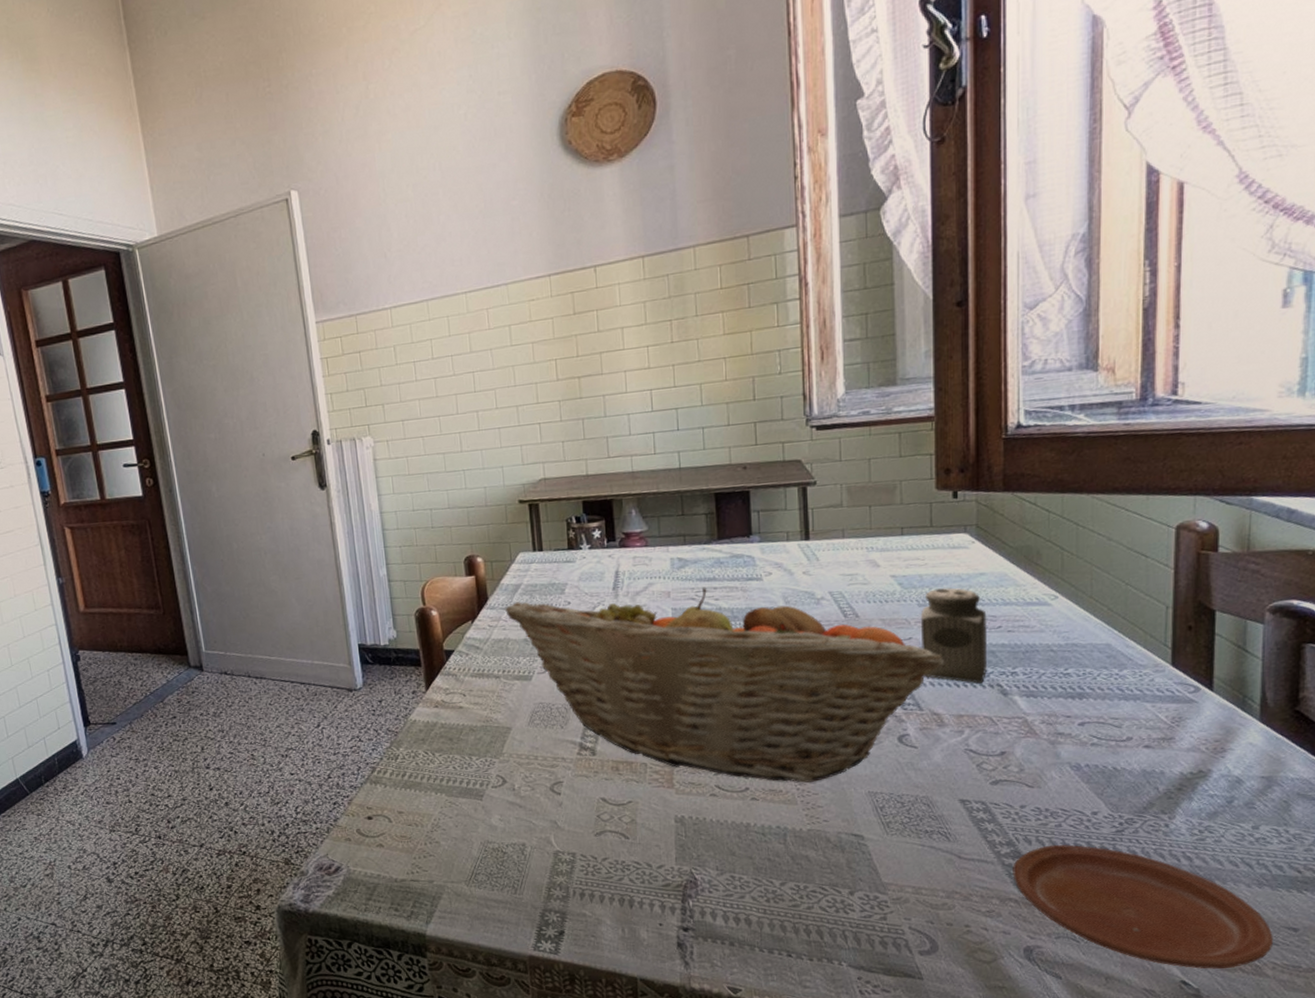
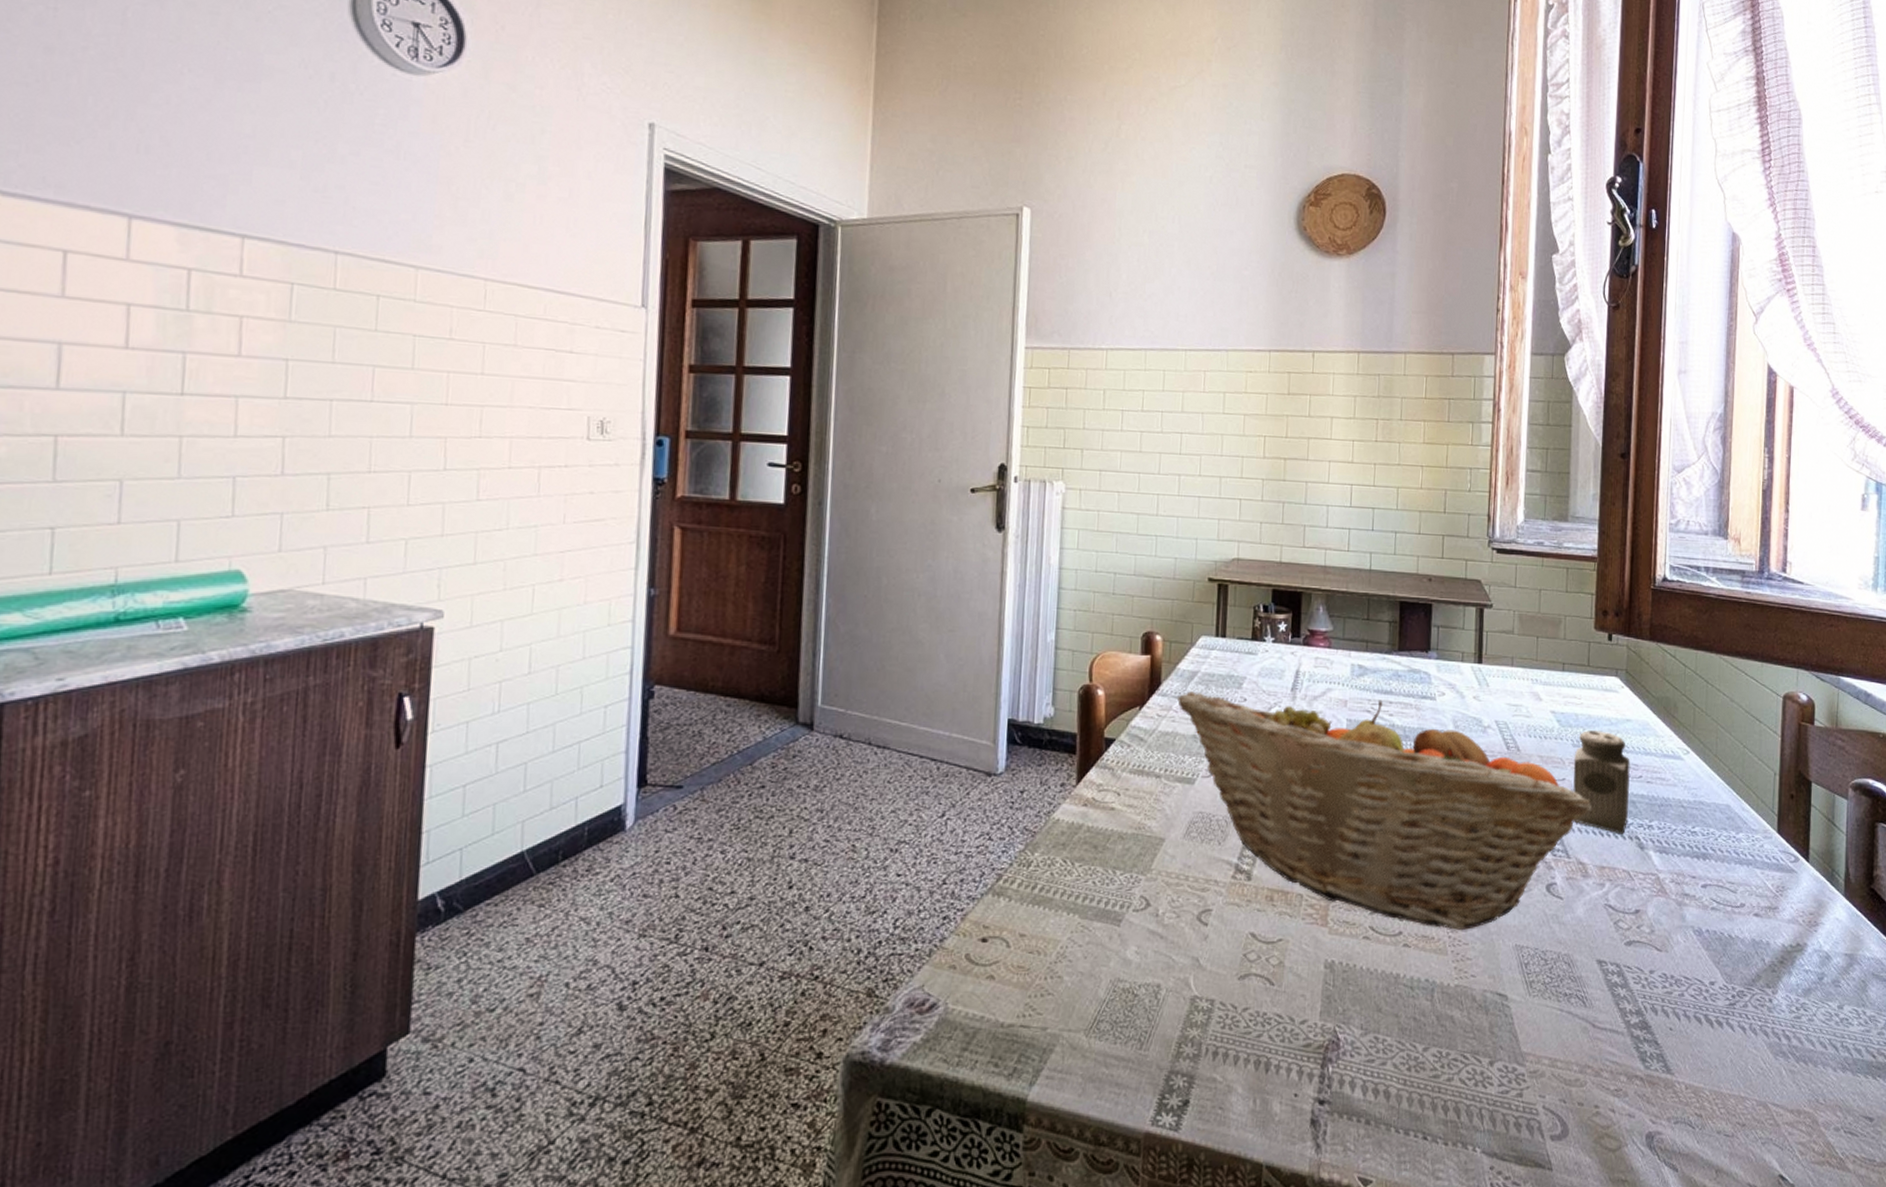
plate: present [1012,844,1273,969] -> none [1640,1016,1854,1162]

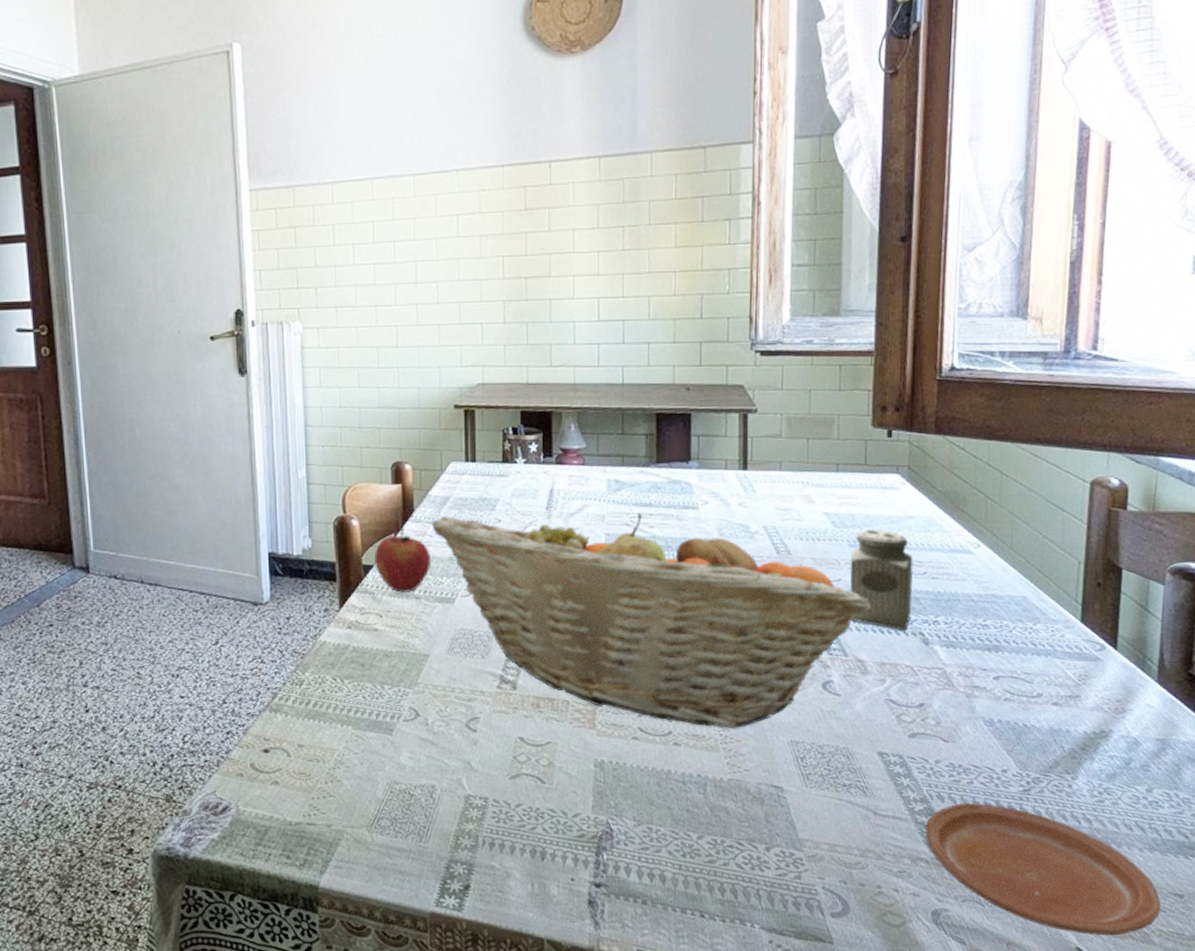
apple: none [1117,700,1174,770] -> present [375,527,430,593]
plate: none [1640,1016,1854,1162] -> present [925,802,1161,936]

